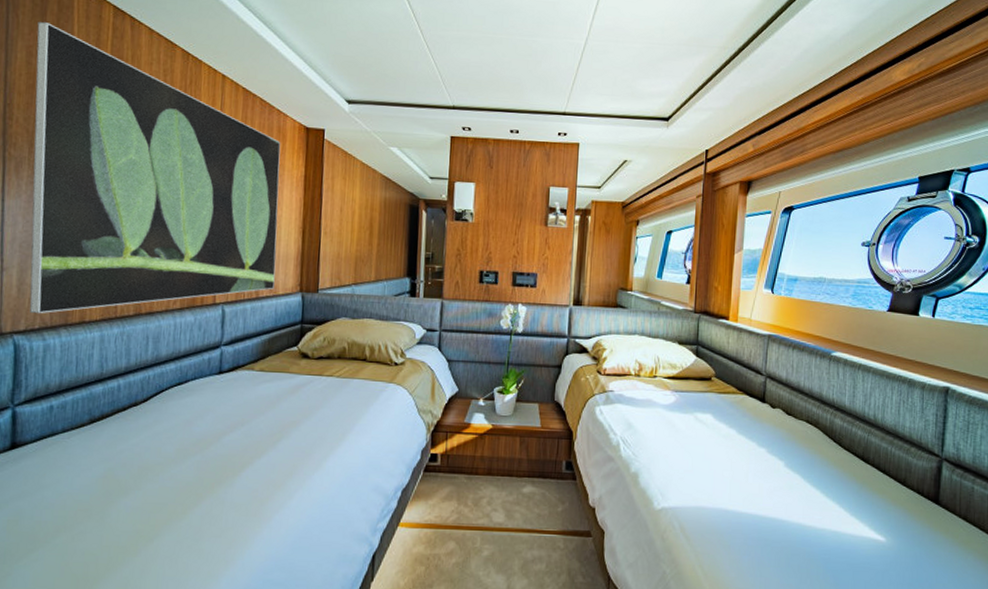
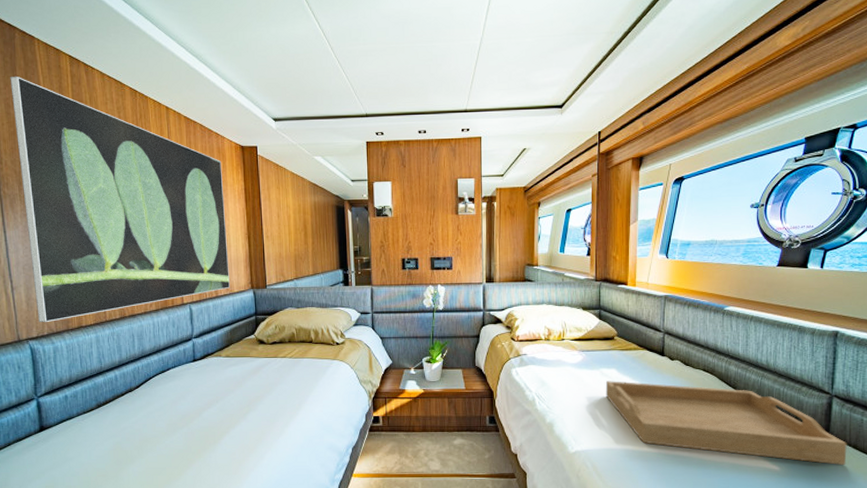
serving tray: none [698,427,957,540] -> present [605,381,847,466]

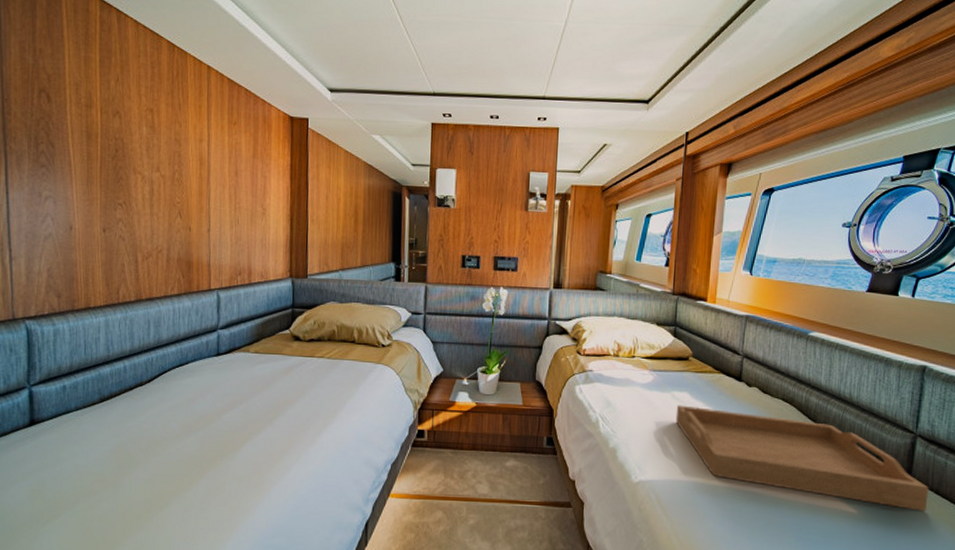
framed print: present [10,76,230,323] -> none [28,16,267,301]

